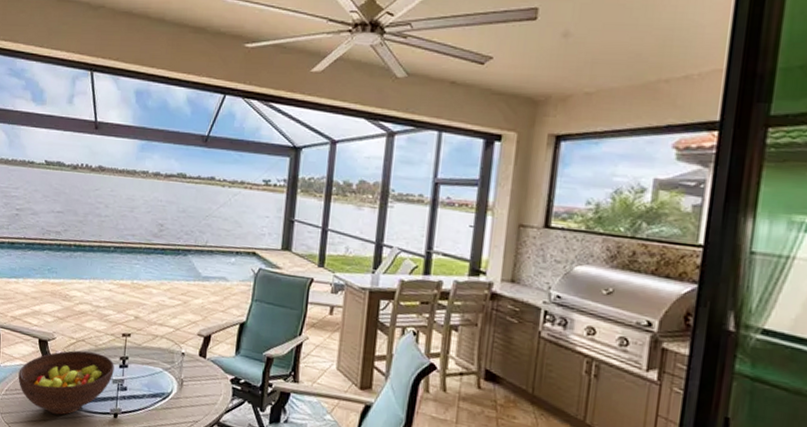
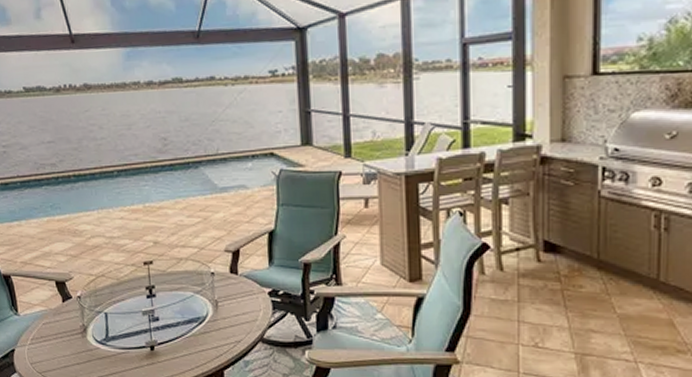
fruit bowl: present [18,350,115,415] -> none [41,287,142,356]

